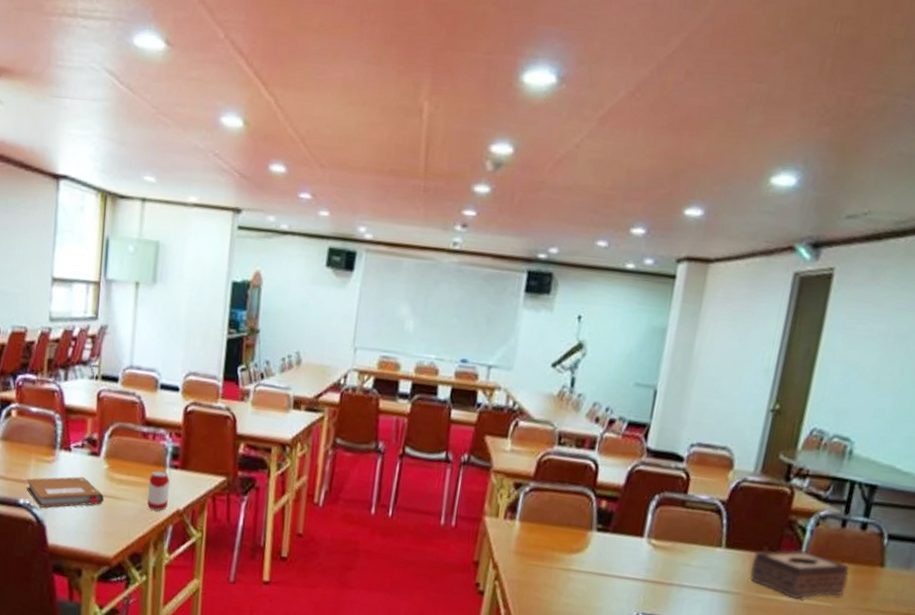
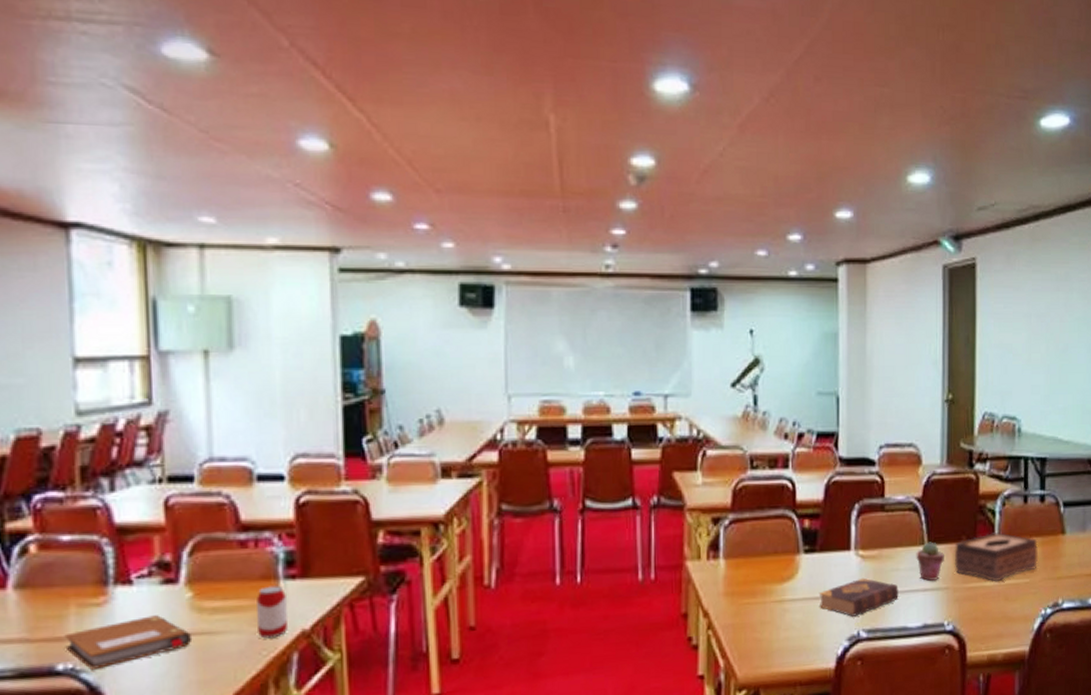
book: none [602,565,687,599] -> present [818,577,900,617]
potted succulent: none [710,545,741,584] -> present [916,541,944,582]

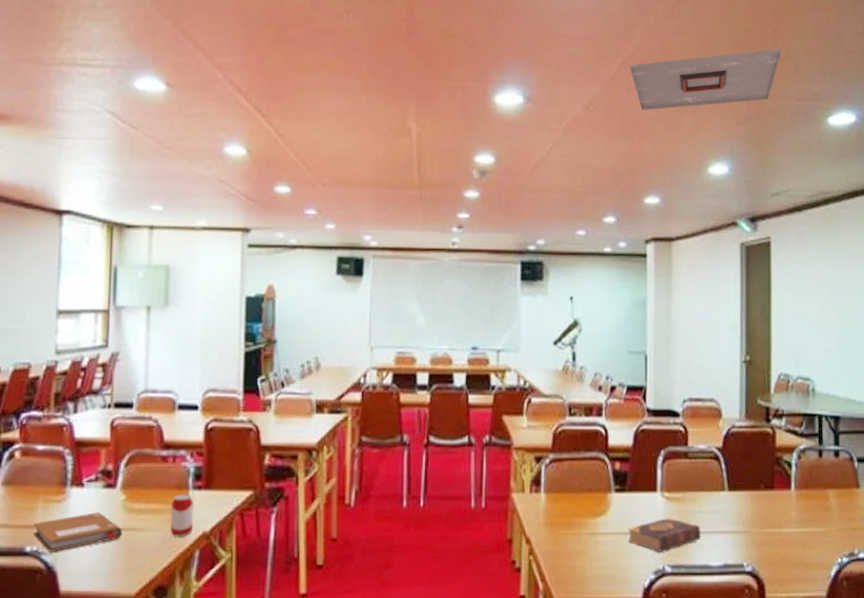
ceiling vent: none [816,34,990,105] -> present [629,48,782,110]
potted succulent: present [916,541,944,582] -> none [717,488,743,525]
tissue box: present [954,531,1038,583] -> none [752,482,833,529]

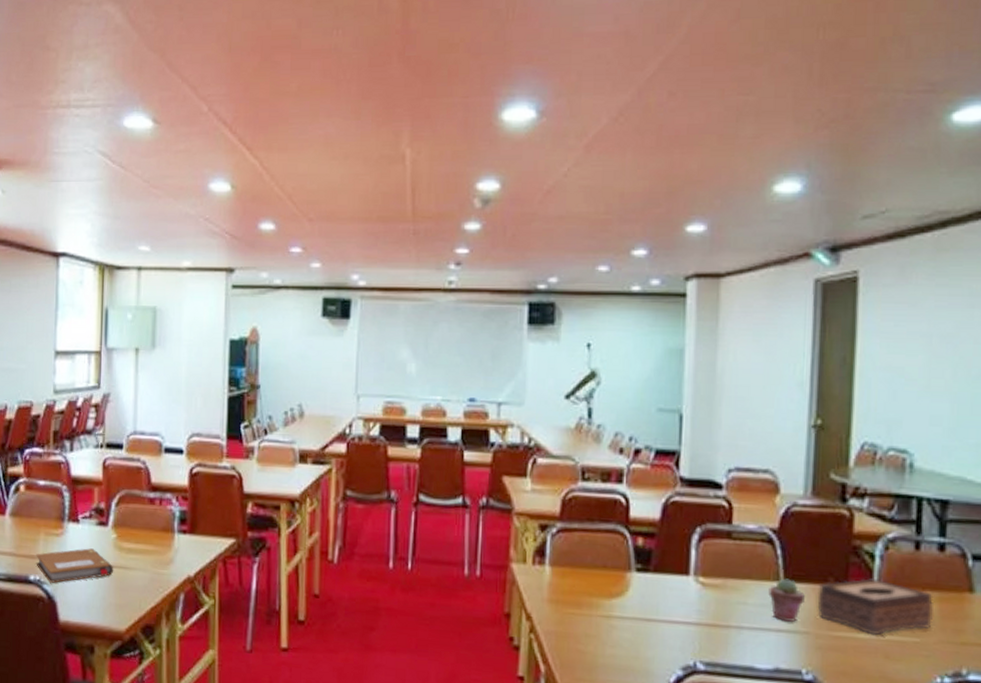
beverage can: present [171,494,193,537] -> none [157,537,179,579]
book: present [627,517,702,552] -> none [650,606,747,646]
ceiling vent: present [629,48,782,110] -> none [671,26,886,118]
potted succulent: none [717,488,743,525] -> present [768,578,805,623]
tissue box: none [752,482,833,529] -> present [817,577,933,636]

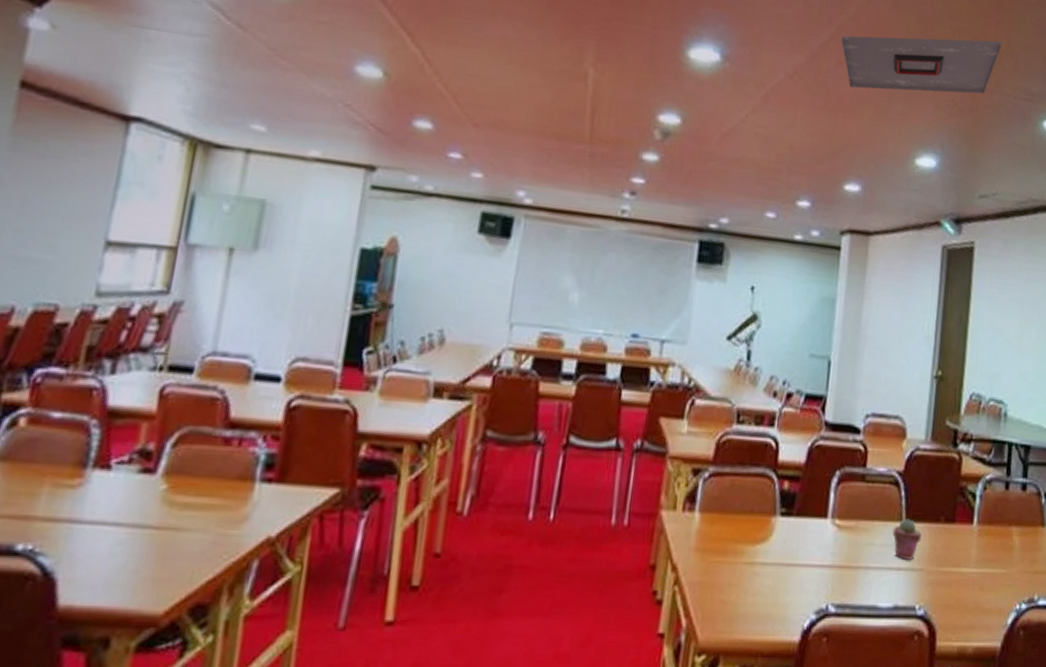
notebook: present [36,548,114,583] -> none [29,504,158,554]
ceiling vent: none [671,26,886,118] -> present [840,35,1002,94]
tissue box: present [817,577,933,636] -> none [930,515,1017,569]

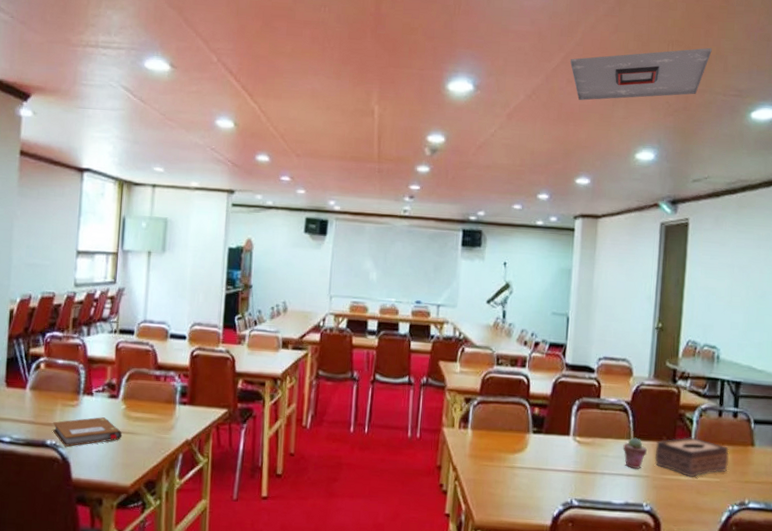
notebook: none [29,504,158,554] -> present [52,417,123,447]
tissue box: none [930,515,1017,569] -> present [654,436,729,478]

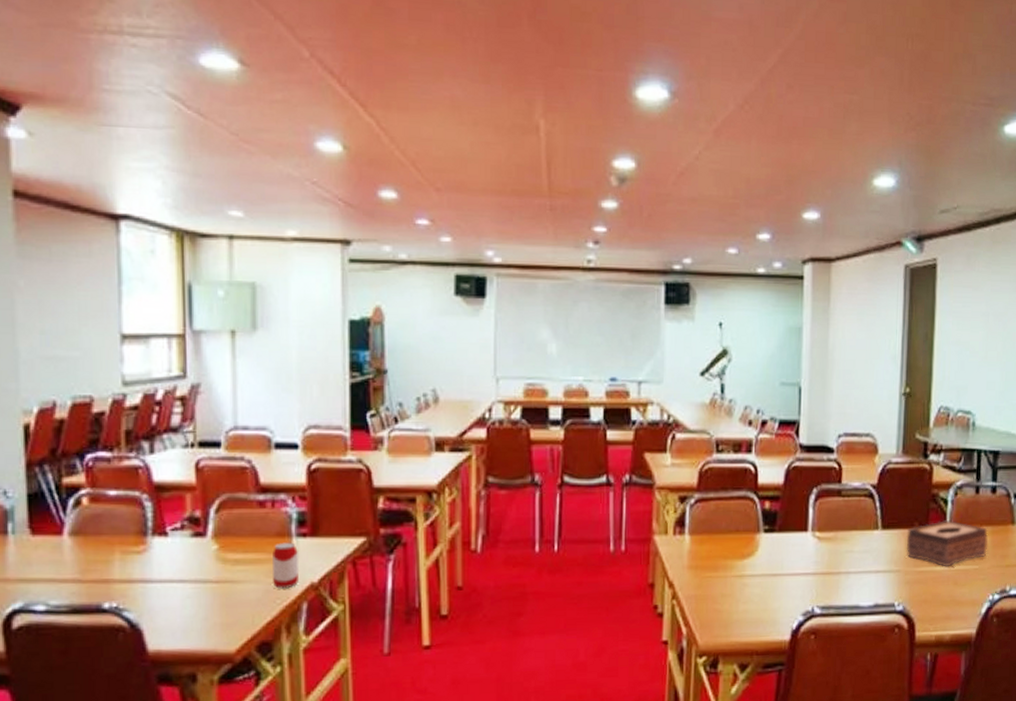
notebook: present [52,417,123,447] -> none [110,564,218,609]
beverage can: none [160,407,179,442] -> present [273,542,298,589]
ceiling vent: present [570,47,712,101] -> none [789,43,958,112]
potted succulent: present [623,437,647,470] -> none [870,526,897,564]

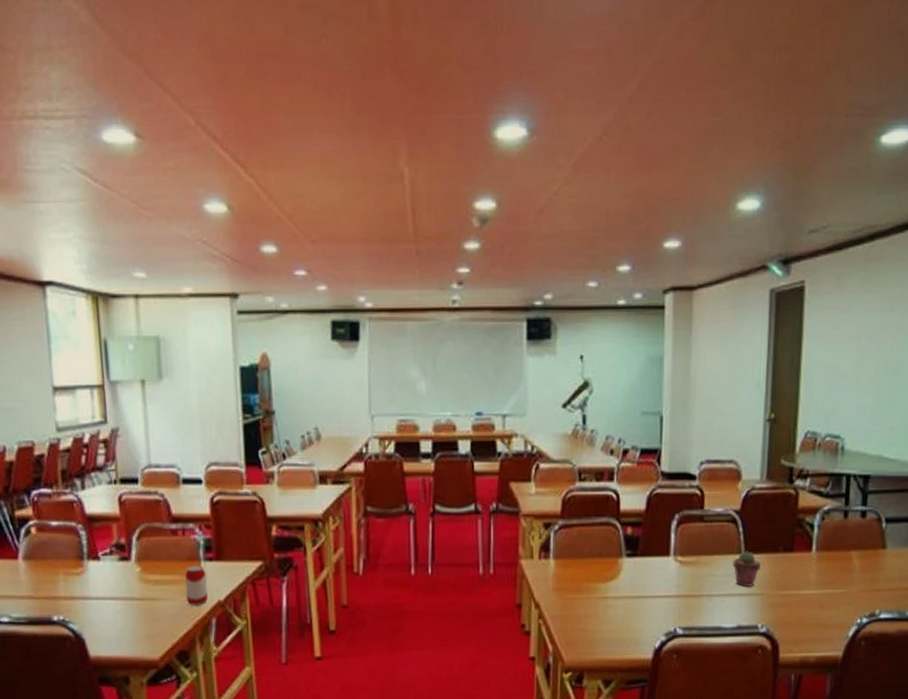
potted succulent: none [870,526,897,564] -> present [733,551,761,588]
tissue box: present [906,519,988,567] -> none [770,544,857,591]

